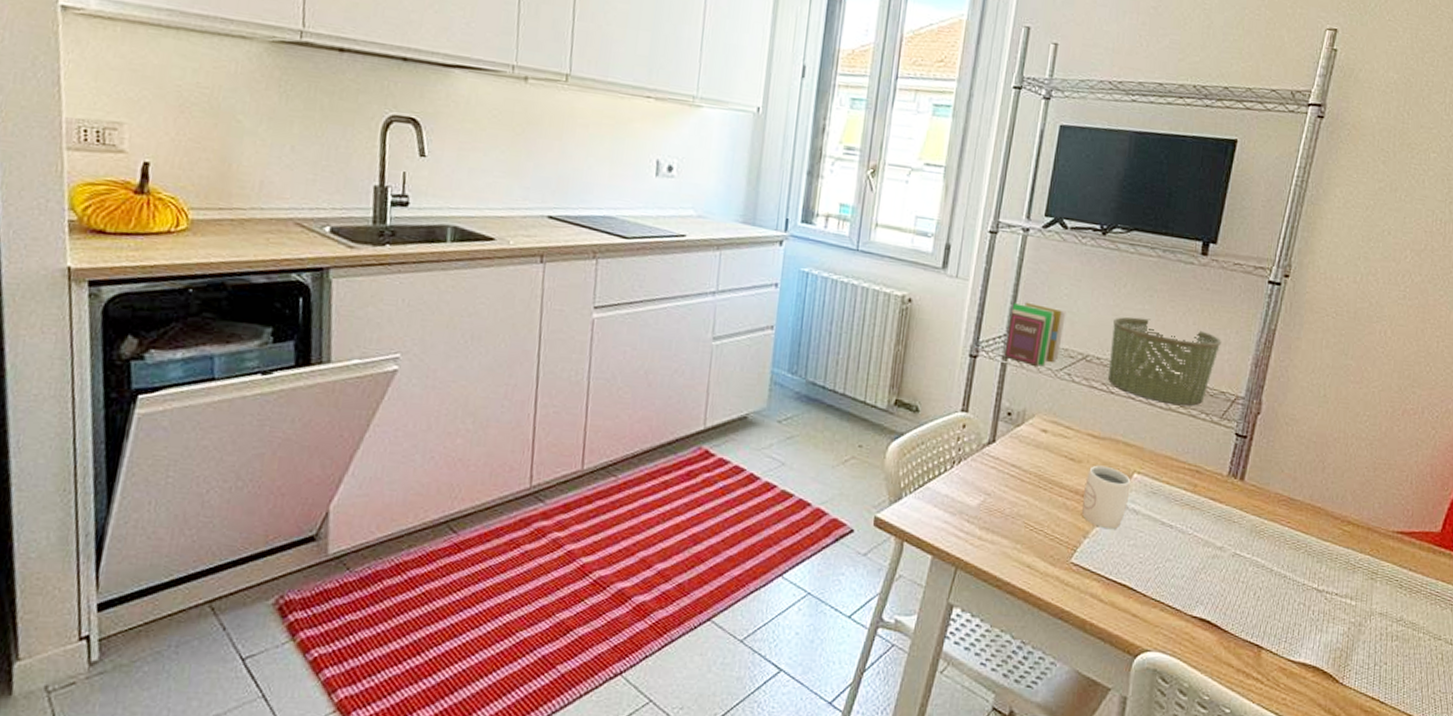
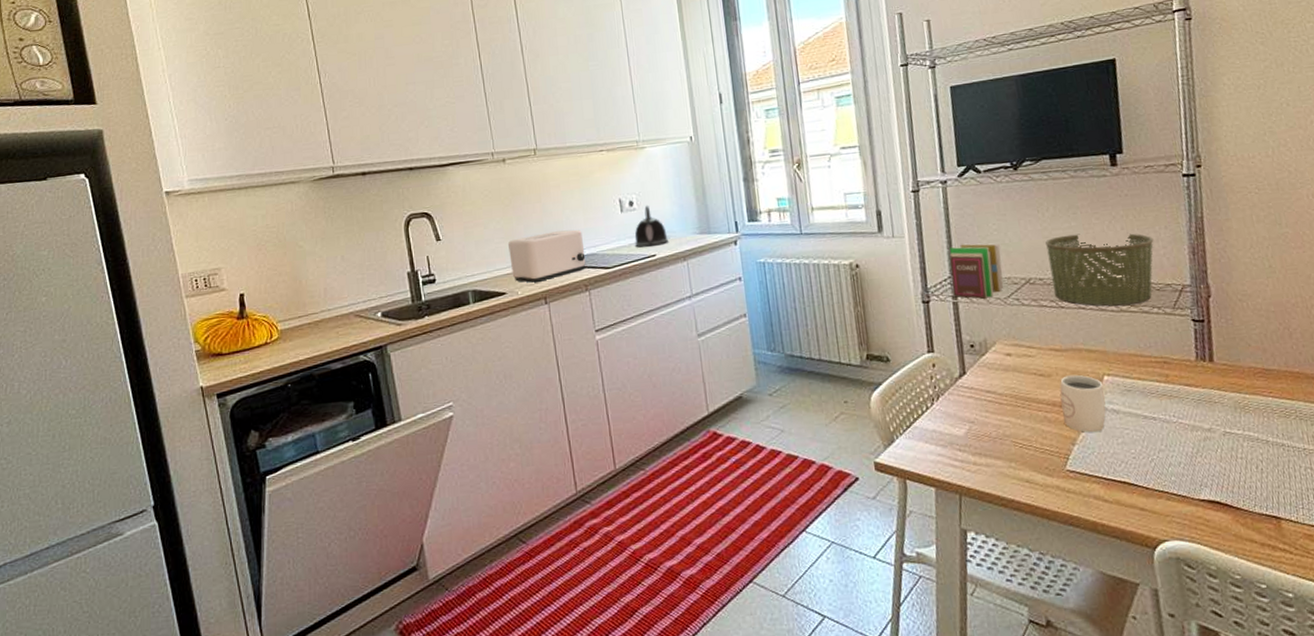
toaster: none [507,176,604,235] -> present [508,229,586,283]
kettle: none [664,174,705,227] -> present [634,205,668,248]

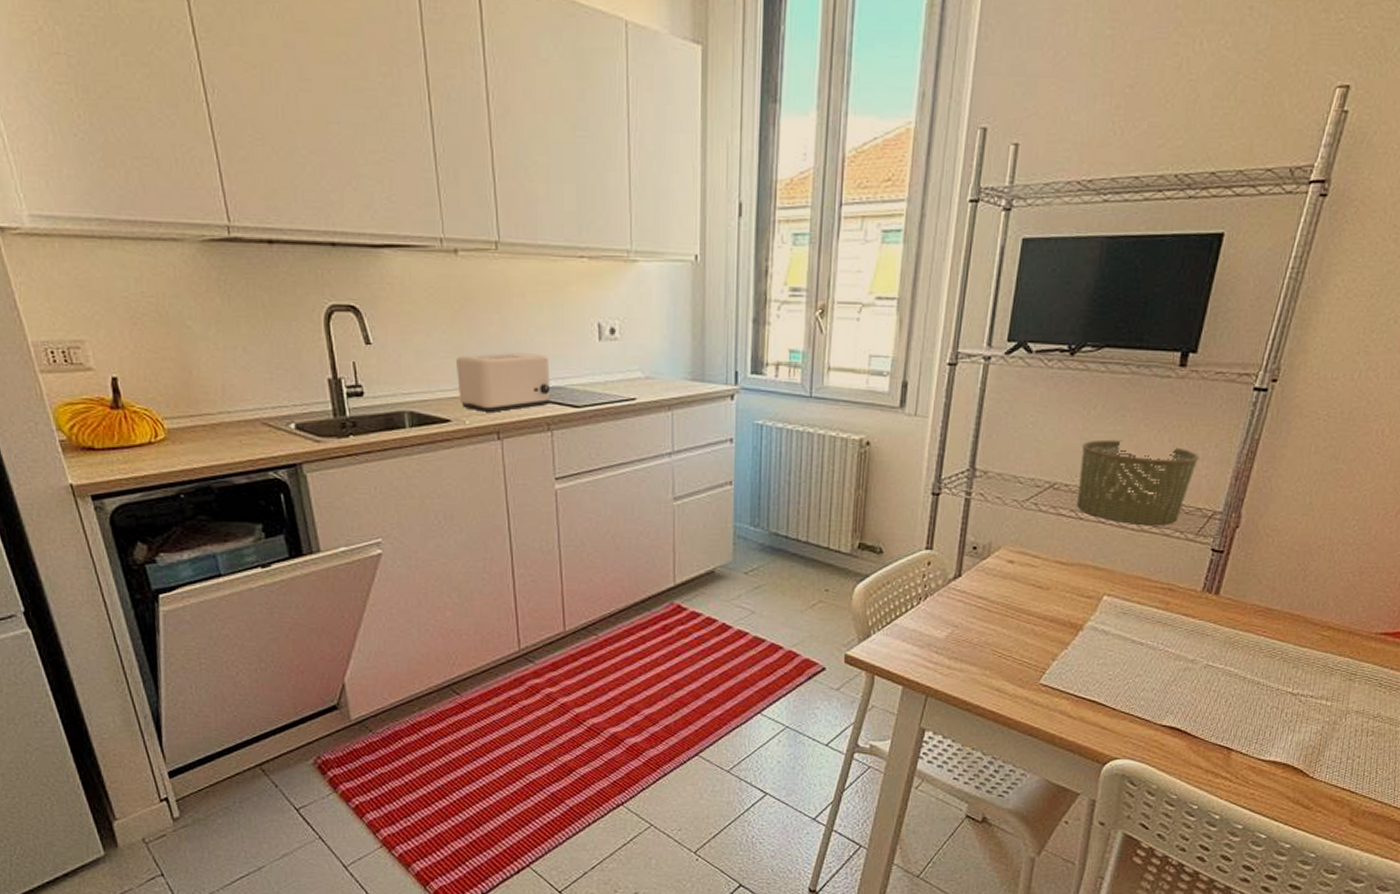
kettle: present [634,205,668,248] -> none [612,335,652,389]
books: present [949,243,1004,299] -> none [968,434,1032,499]
mug: present [1059,374,1106,433] -> none [1050,591,1101,651]

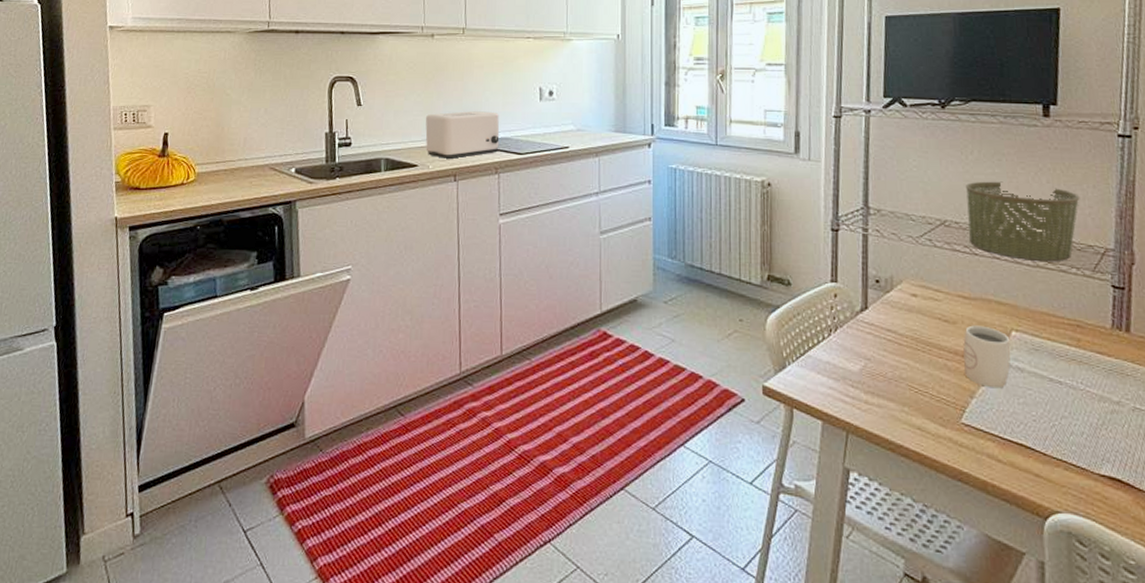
mug: none [1050,591,1101,651] -> present [962,325,1011,389]

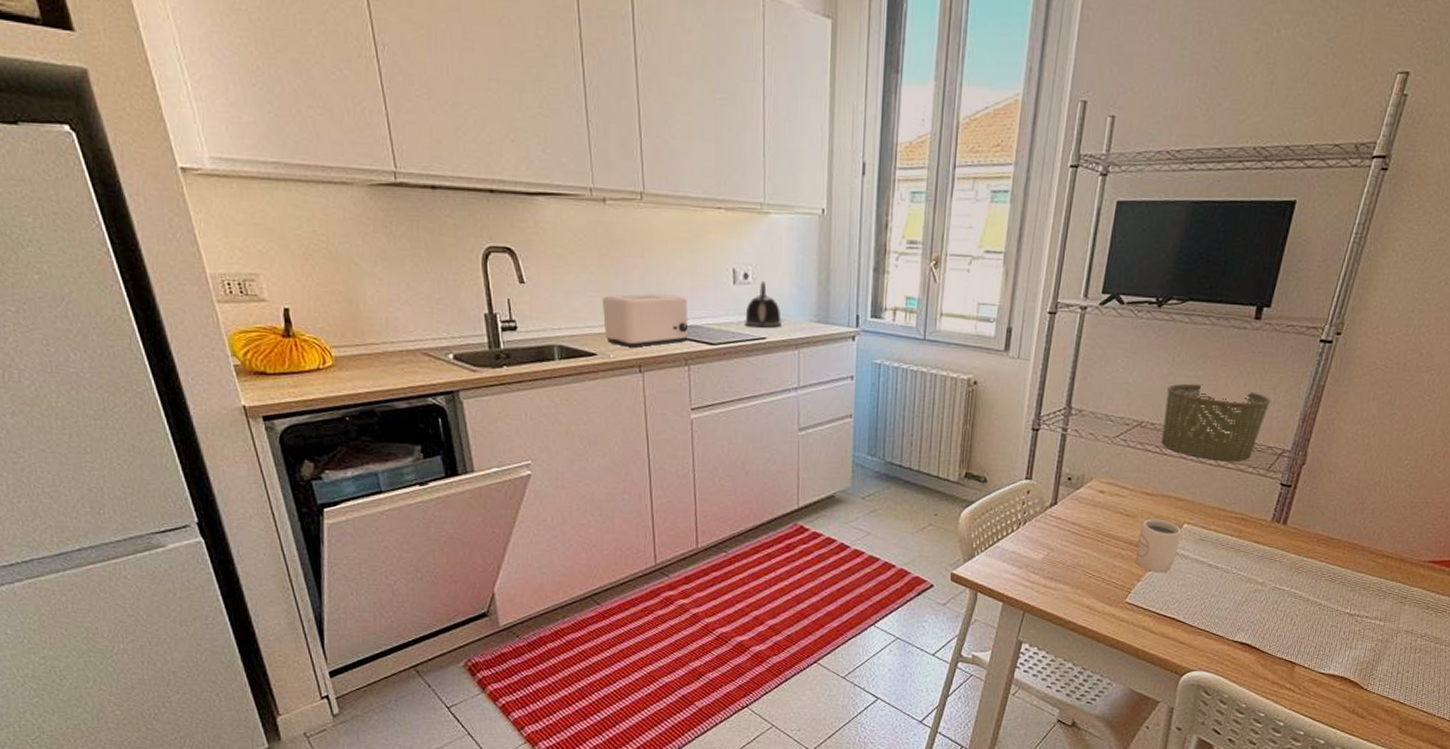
kettle: none [550,96,583,139] -> present [745,280,781,329]

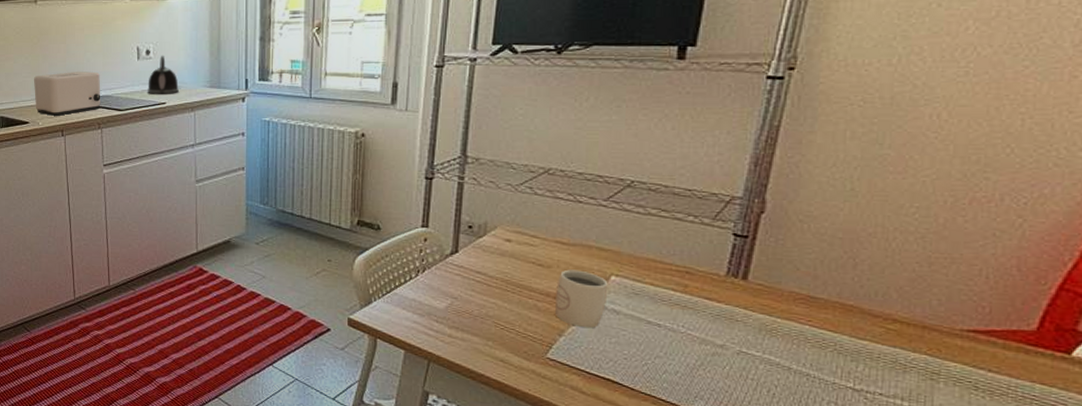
basket: present [1161,383,1271,461] -> none [574,128,709,209]

